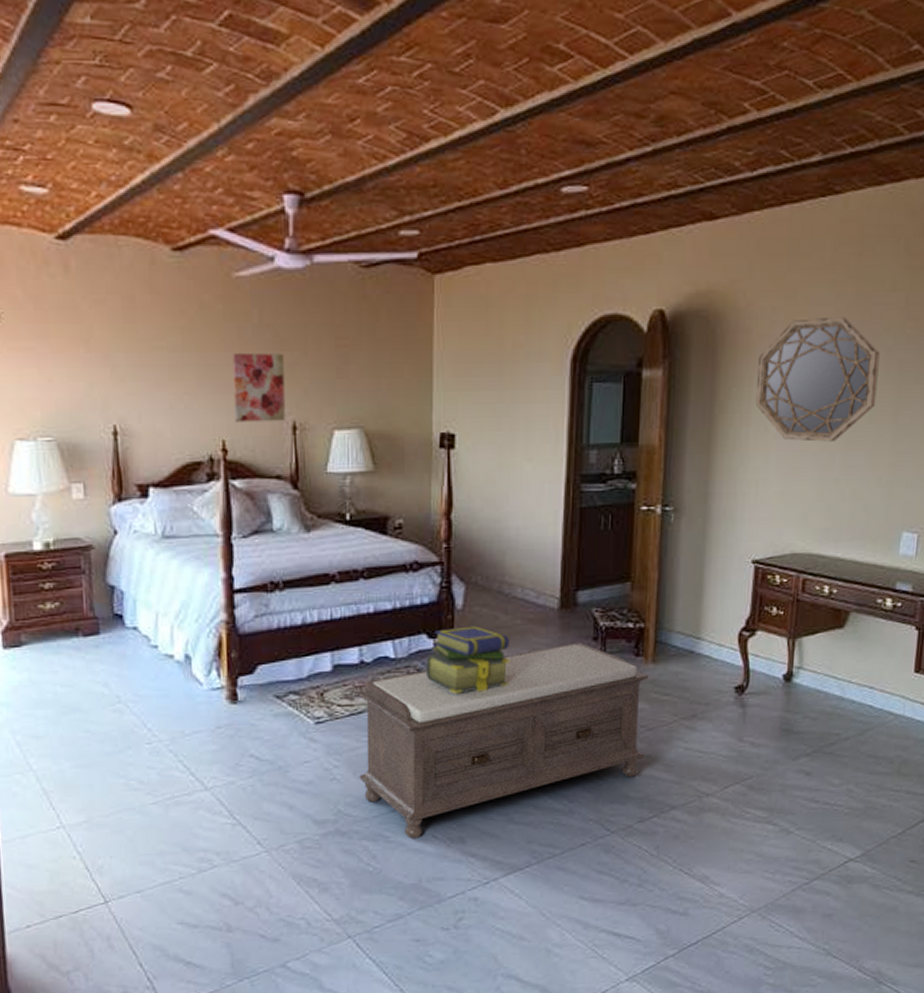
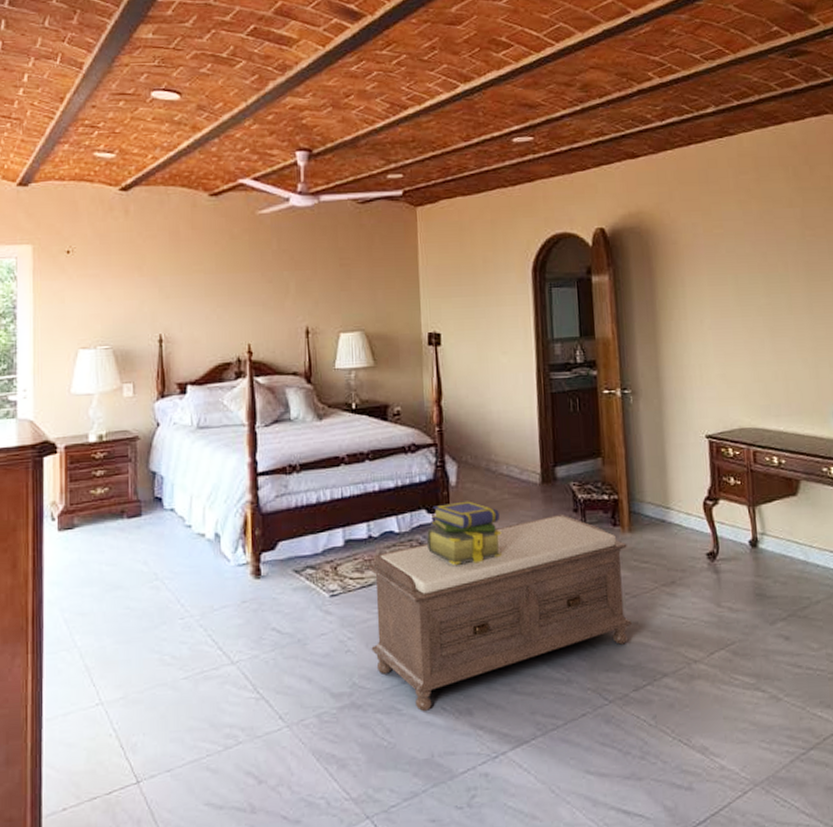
wall art: present [233,353,285,422] -> none [257,272,300,329]
home mirror: present [755,316,880,442] -> none [687,228,792,331]

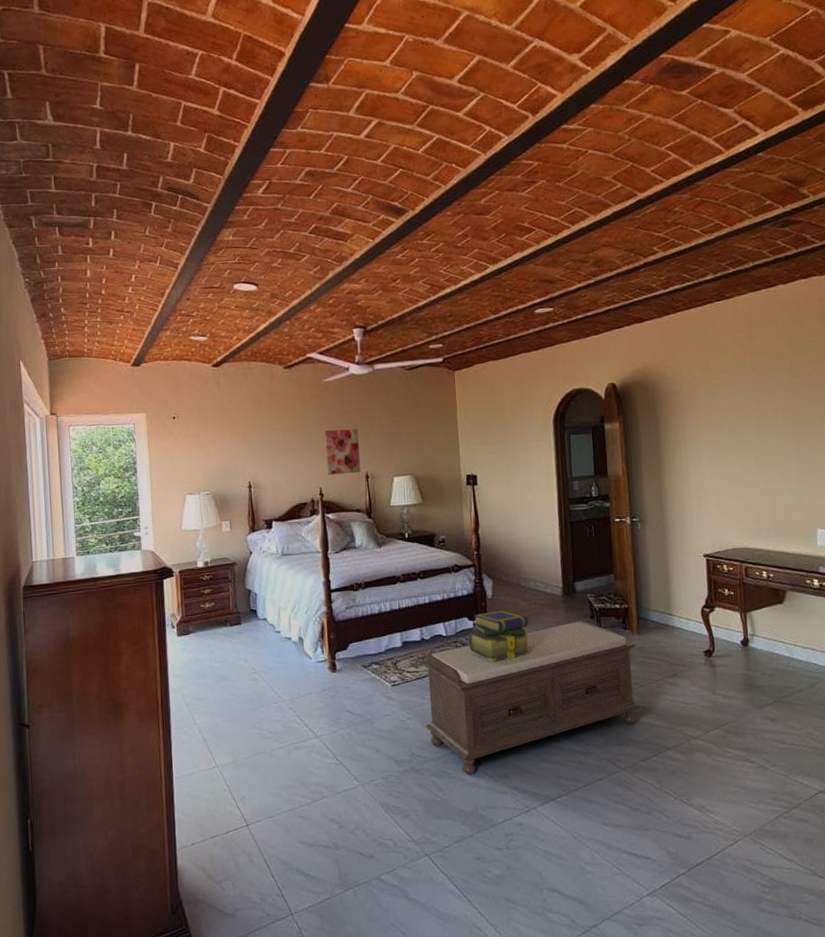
wall art: none [257,272,300,329] -> present [325,428,361,475]

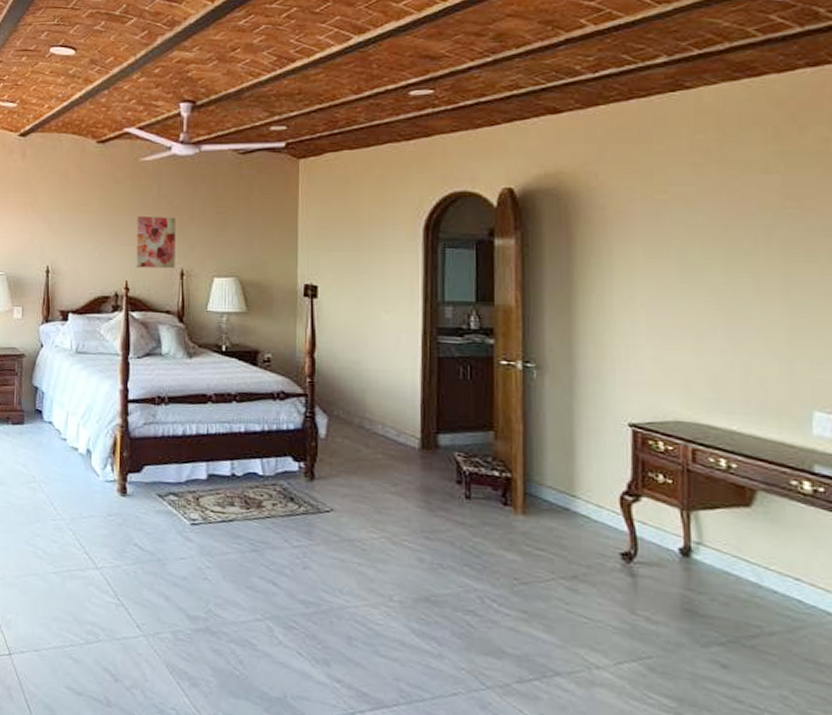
bench: present [421,620,640,776] -> none [228,483,519,653]
stack of books: present [469,610,531,661] -> none [292,454,373,519]

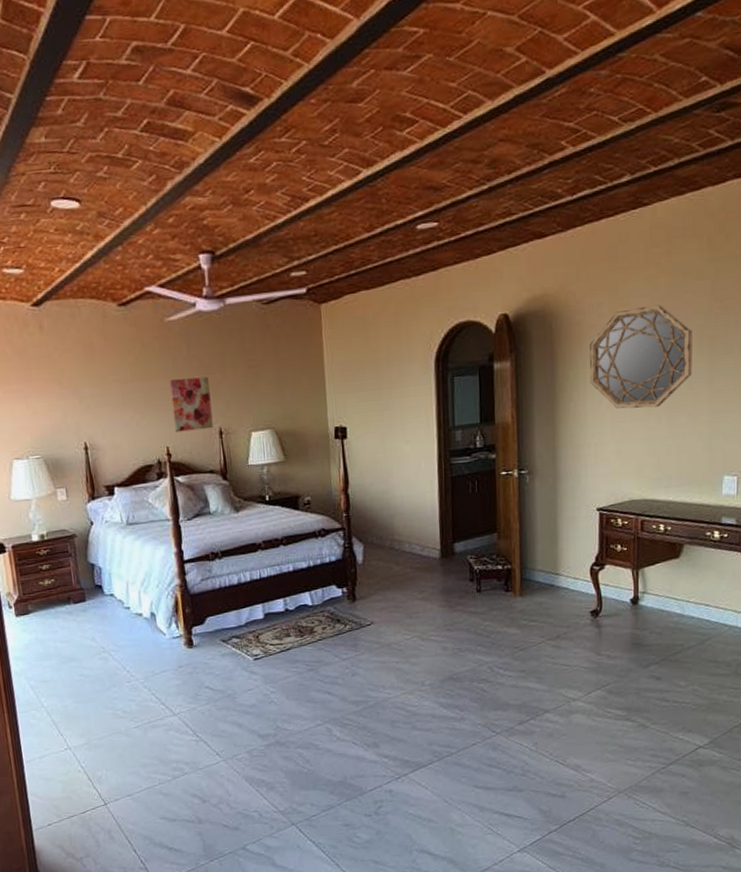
home mirror: none [616,196,760,313] -> present [589,304,693,409]

